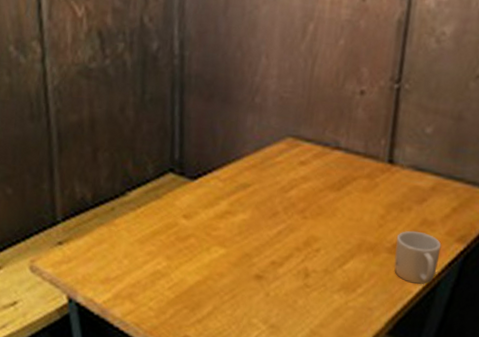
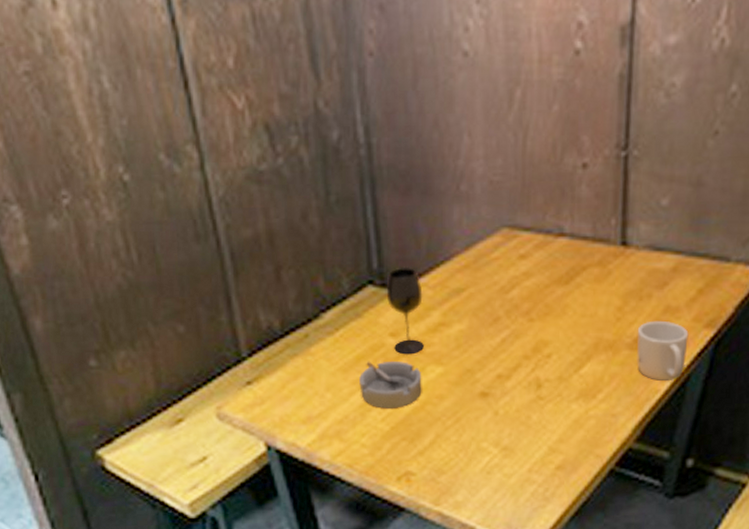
ashtray: none [153,236,207,280] -> present [359,361,422,409]
wine glass: none [183,160,215,236] -> present [386,266,424,356]

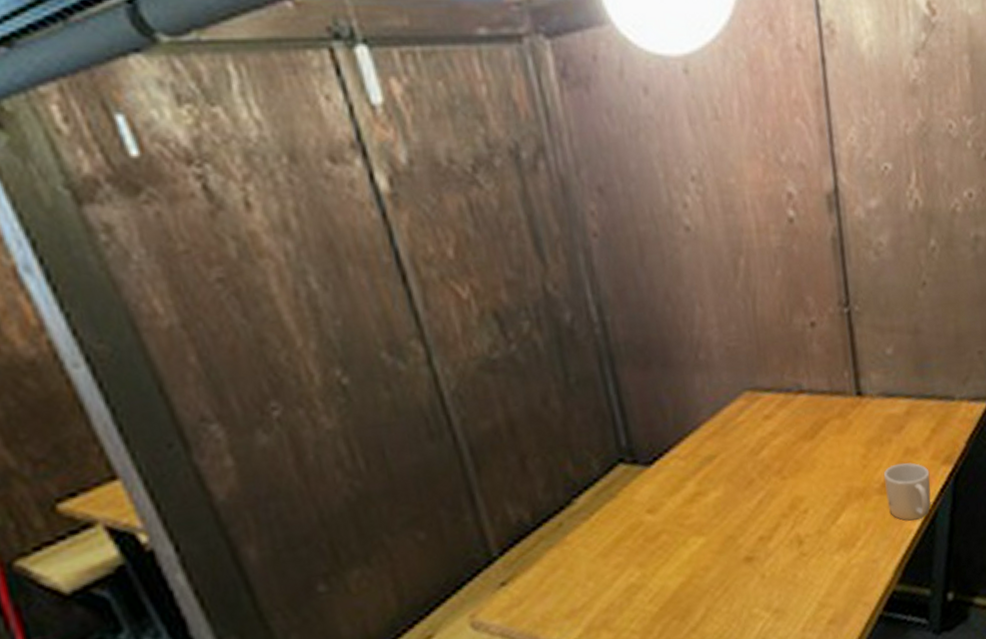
ashtray: present [359,361,422,409] -> none [621,537,687,590]
wine glass: present [386,266,424,356] -> none [637,440,683,531]

